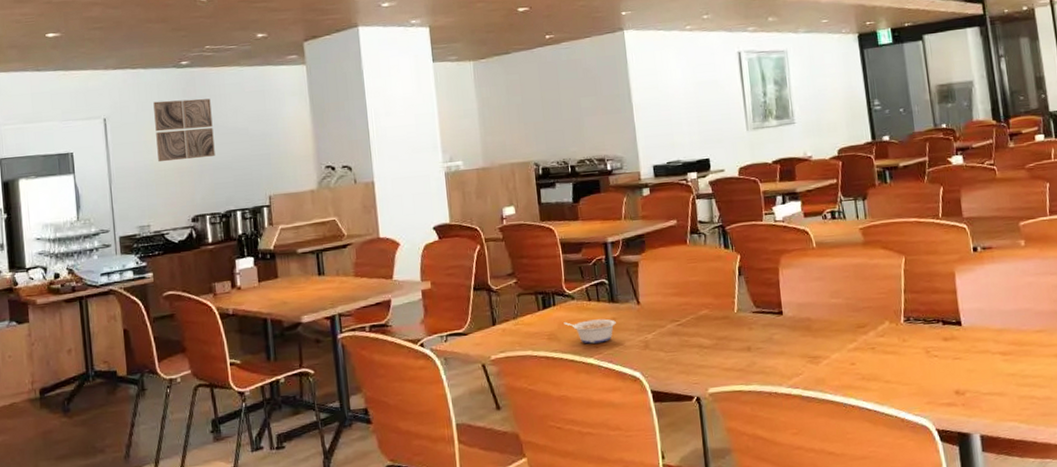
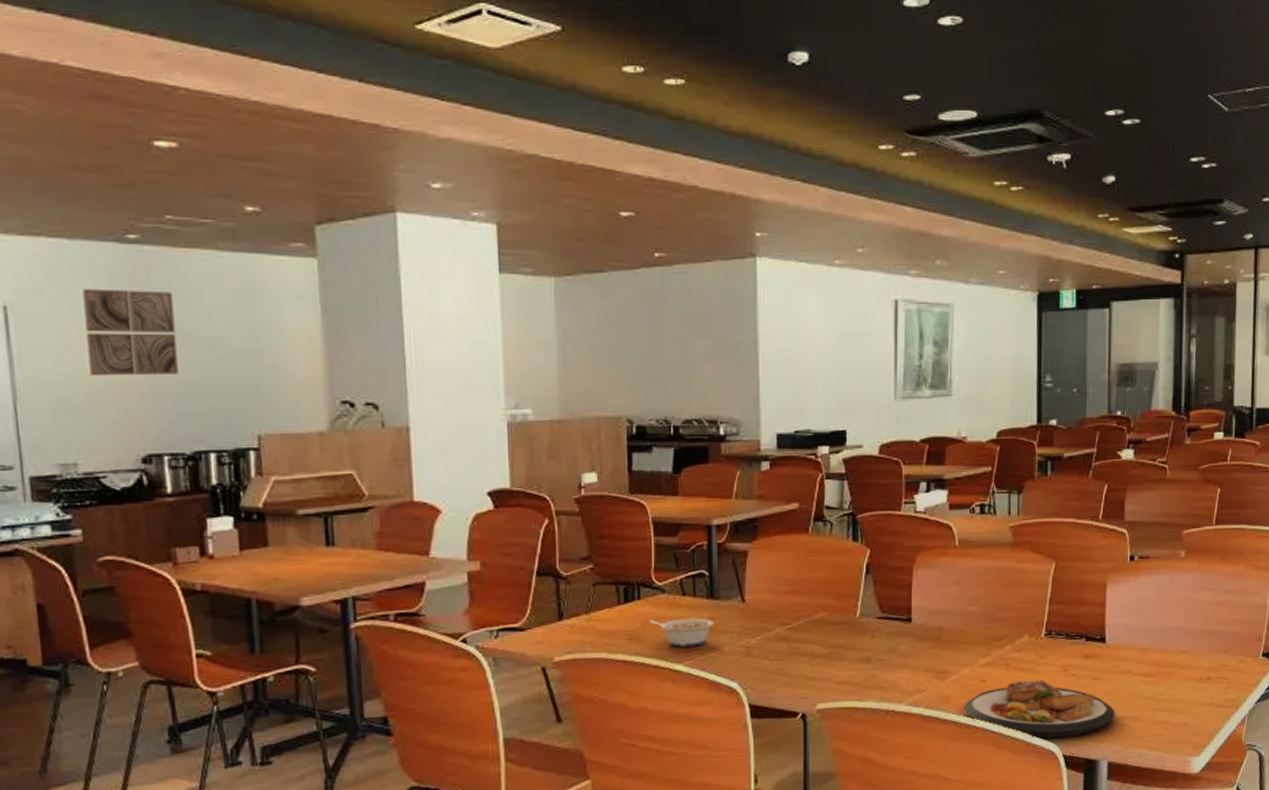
plate: none [838,361,981,415] -> present [964,679,1115,739]

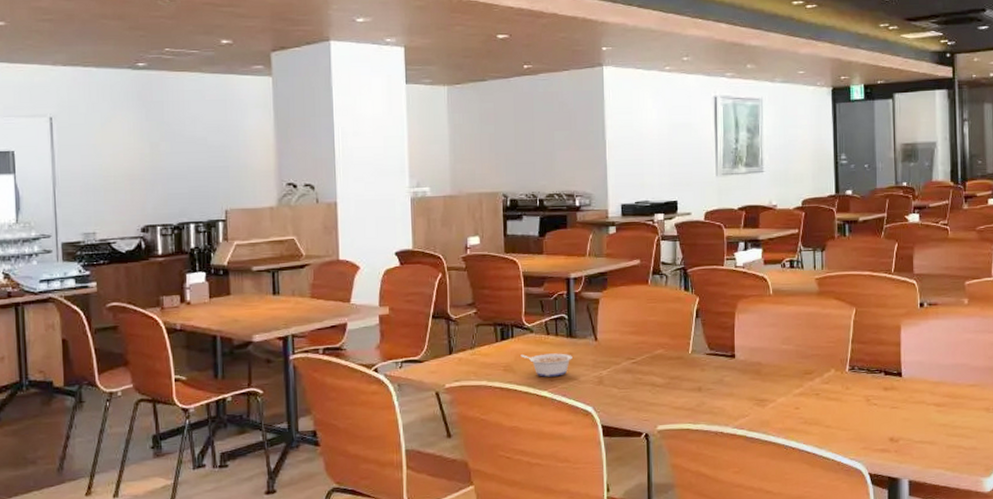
wall art: present [83,288,179,377] -> none [105,103,170,168]
plate: present [964,679,1115,739] -> none [782,407,913,459]

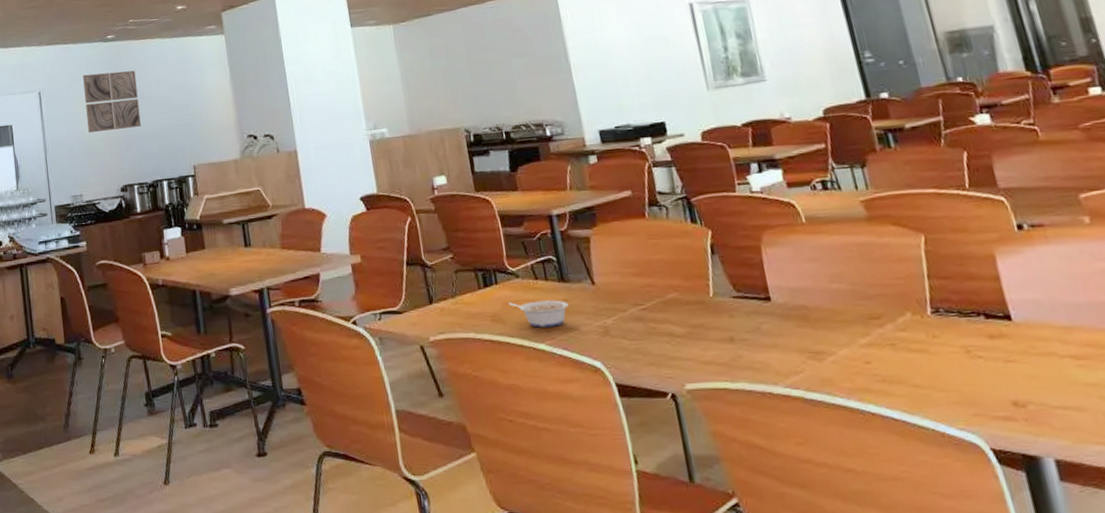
wall art: none [105,103,170,168] -> present [83,70,141,133]

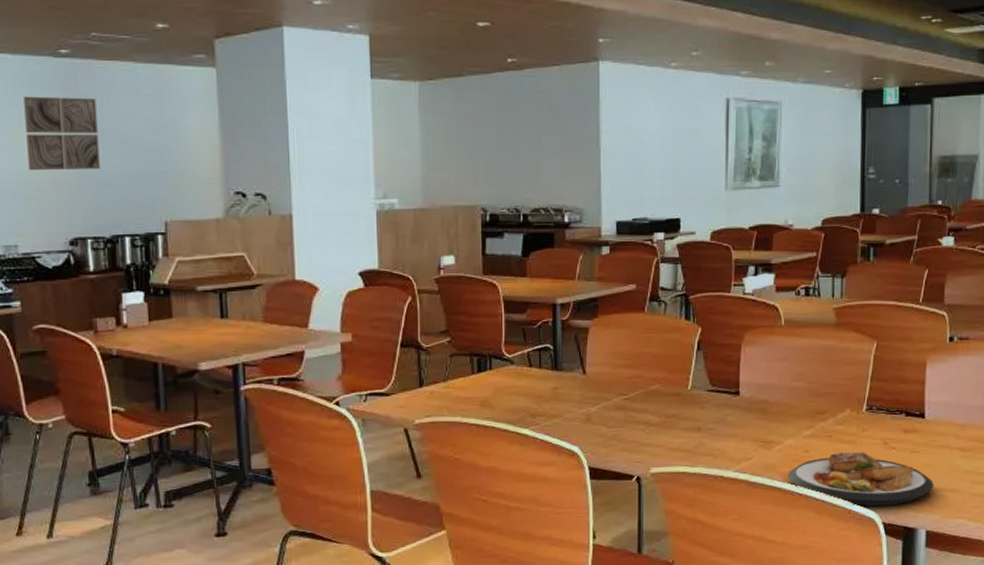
legume: present [508,300,569,328] -> none [499,387,558,414]
plate: none [851,361,1049,429] -> present [788,451,934,507]

